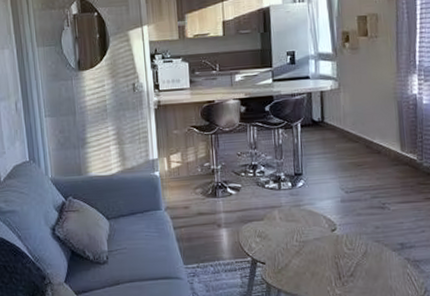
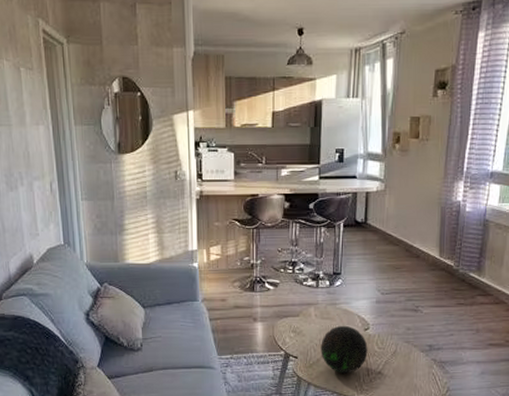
decorative orb: none [288,227,338,278] -> present [321,325,368,374]

